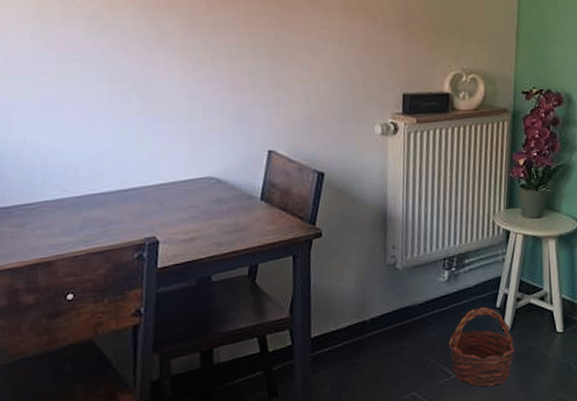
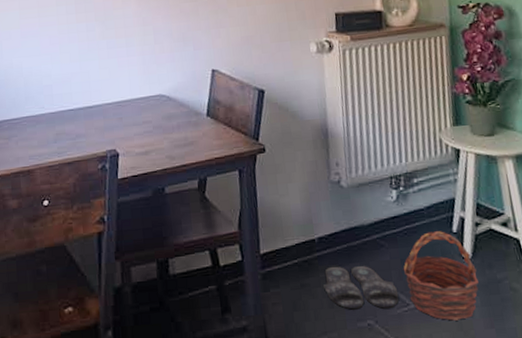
slippers: none [372,342,442,385] -> present [323,265,399,310]

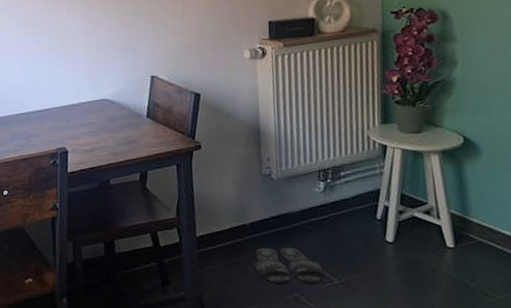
basket: present [403,231,479,321] -> none [328,218,400,295]

